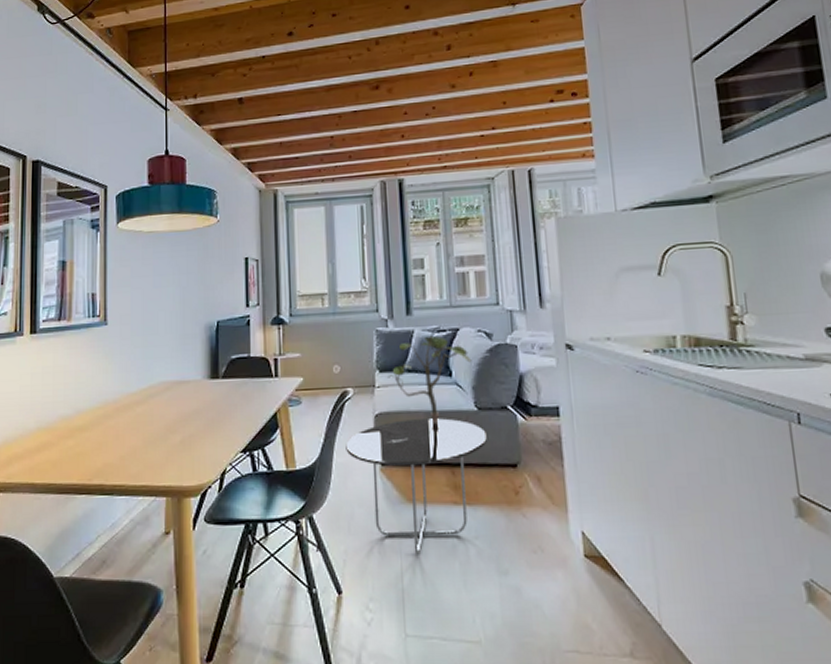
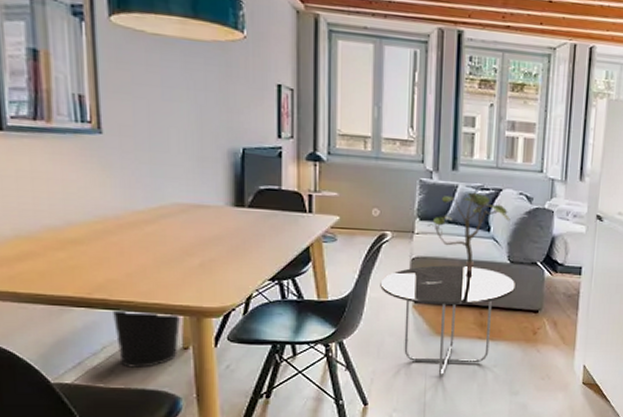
wastebasket: none [108,495,164,557] -> present [113,310,181,368]

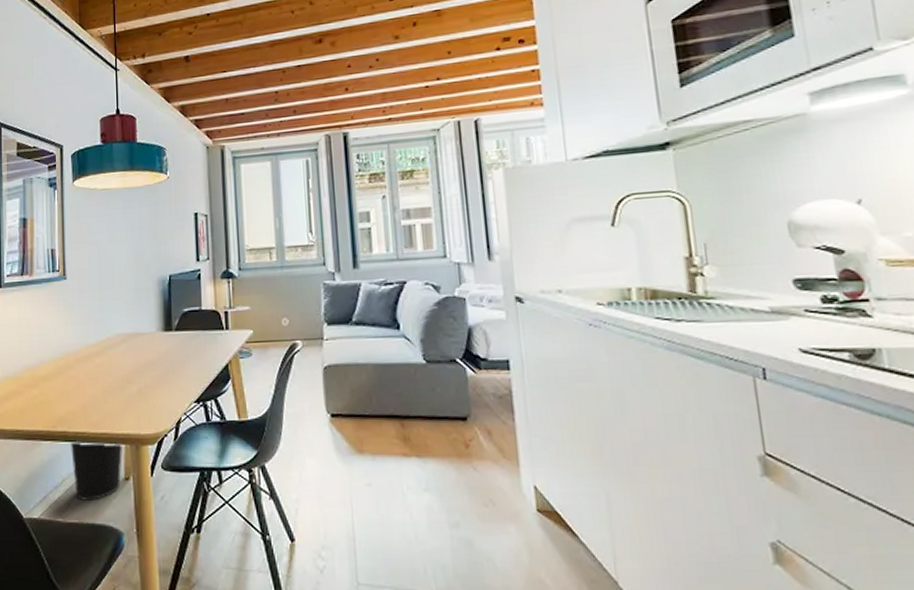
side table: present [380,265,517,376] -> none [295,371,437,504]
potted plant: present [427,192,511,271] -> none [335,288,420,376]

